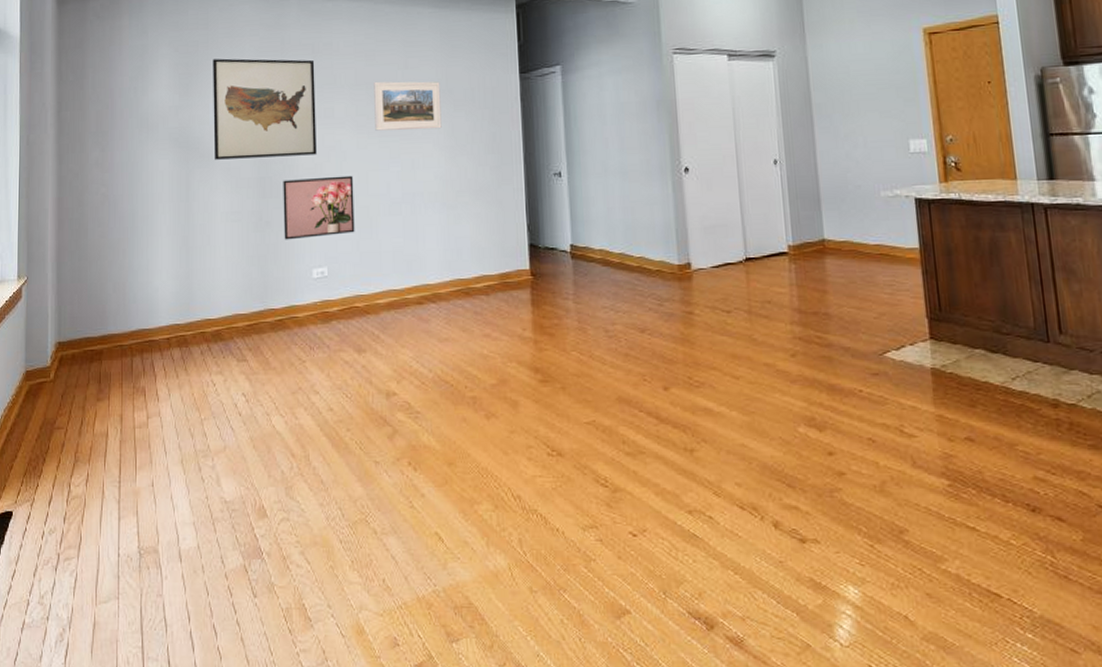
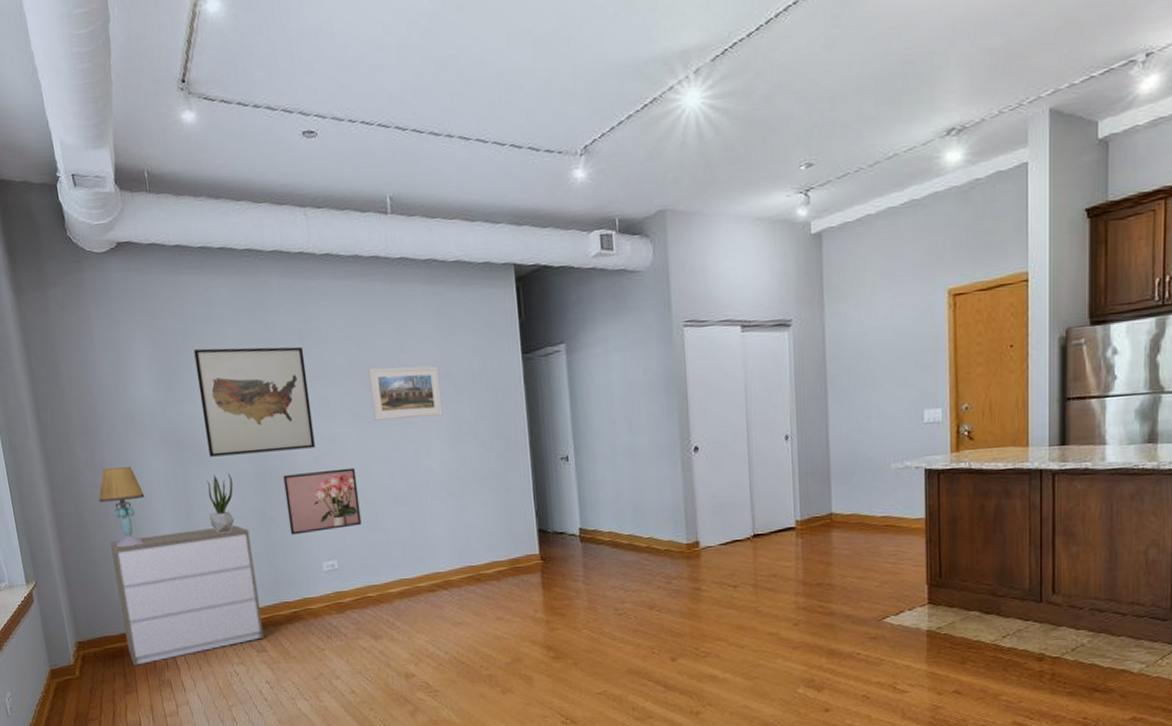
table lamp: none [102,165,147,245] -> present [98,465,145,547]
dresser: none [105,228,247,372] -> present [109,525,265,667]
potted plant: none [206,175,233,234] -> present [206,472,235,532]

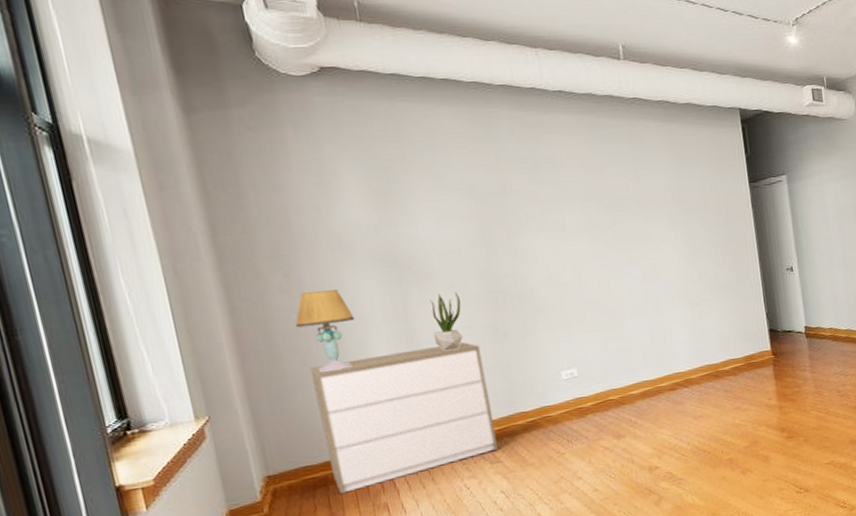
wall art: present [194,346,315,457] -> none [414,173,551,277]
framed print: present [283,468,362,535] -> none [517,283,601,348]
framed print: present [368,366,443,421] -> none [605,192,679,240]

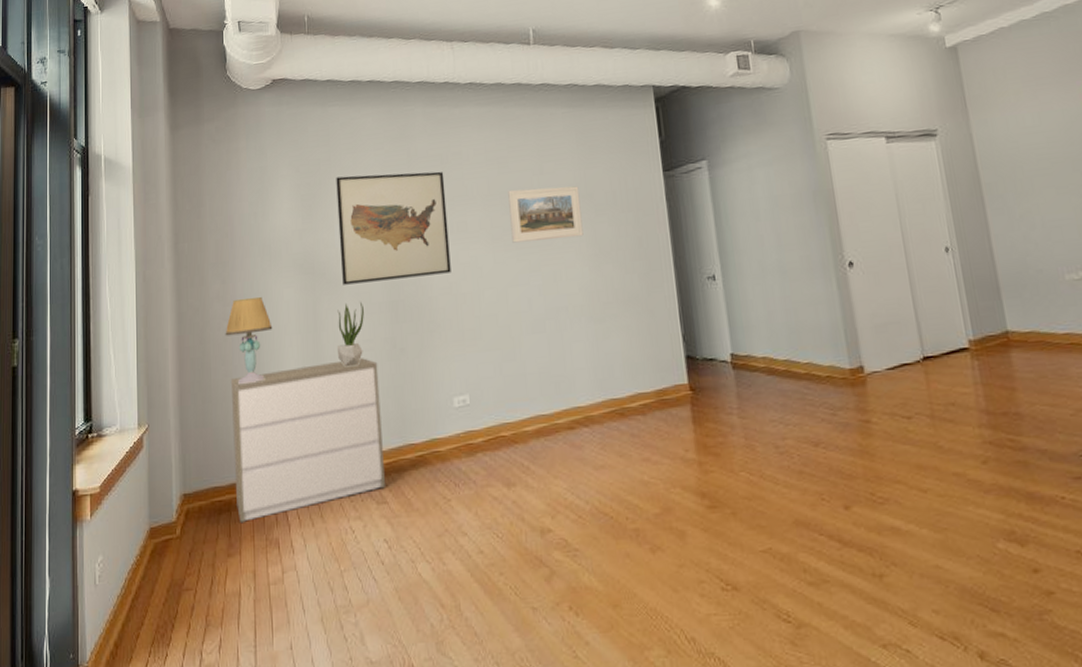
wall art: none [414,173,551,277] -> present [336,171,451,285]
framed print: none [605,192,679,240] -> present [508,186,584,243]

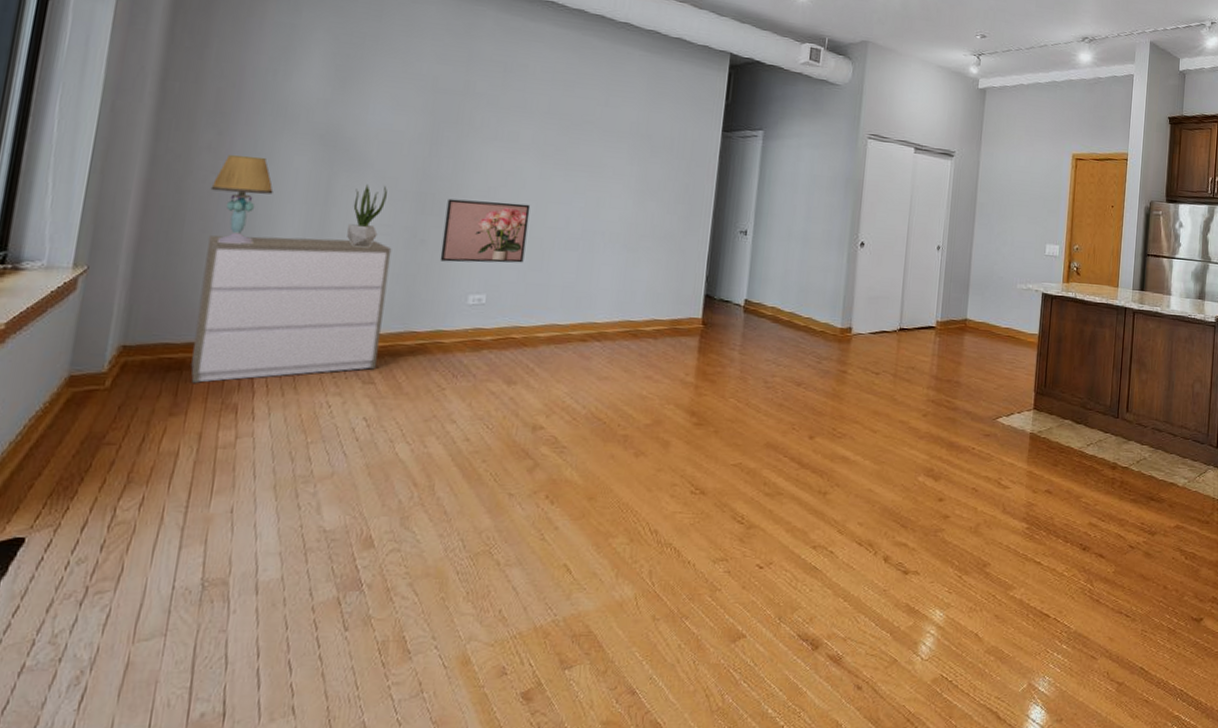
wall art: present [336,171,451,285] -> none [367,56,505,178]
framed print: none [416,293,497,367] -> present [440,198,531,263]
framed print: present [508,186,584,243] -> none [562,113,640,172]

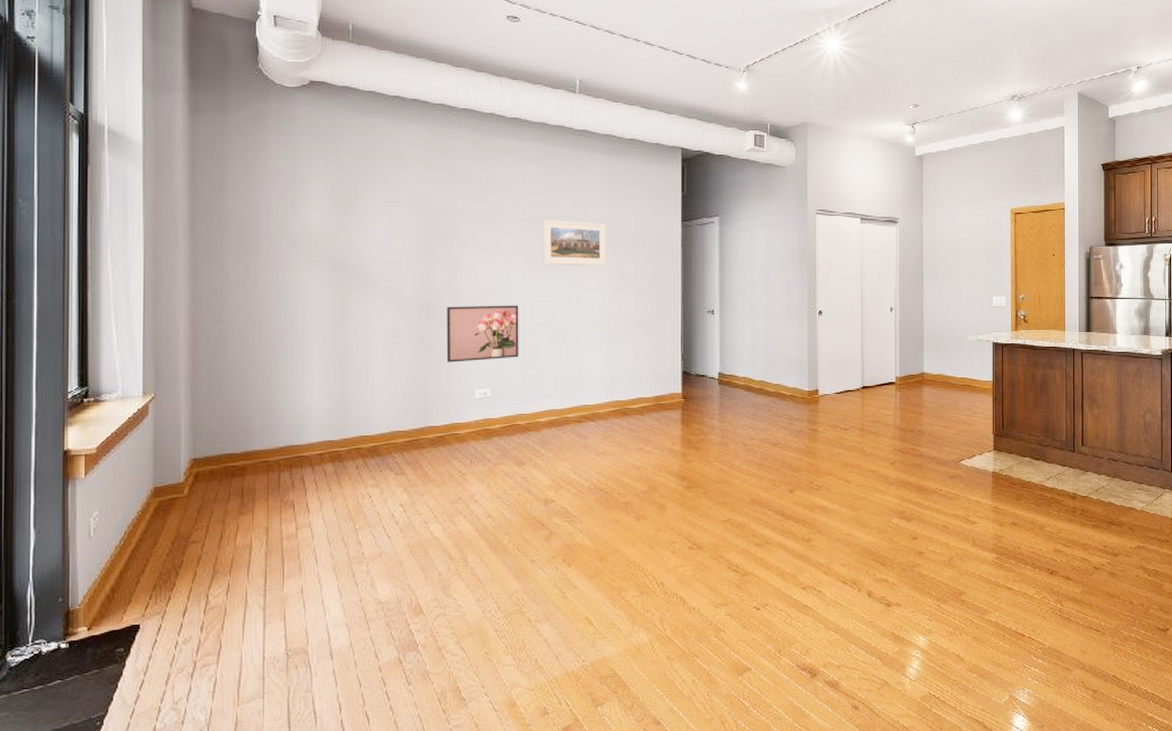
dresser: present [190,235,392,384] -> none [249,350,405,487]
table lamp: present [210,154,274,245] -> none [245,285,298,363]
potted plant: present [346,183,387,247] -> none [364,300,394,355]
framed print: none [562,113,640,172] -> present [542,218,607,266]

